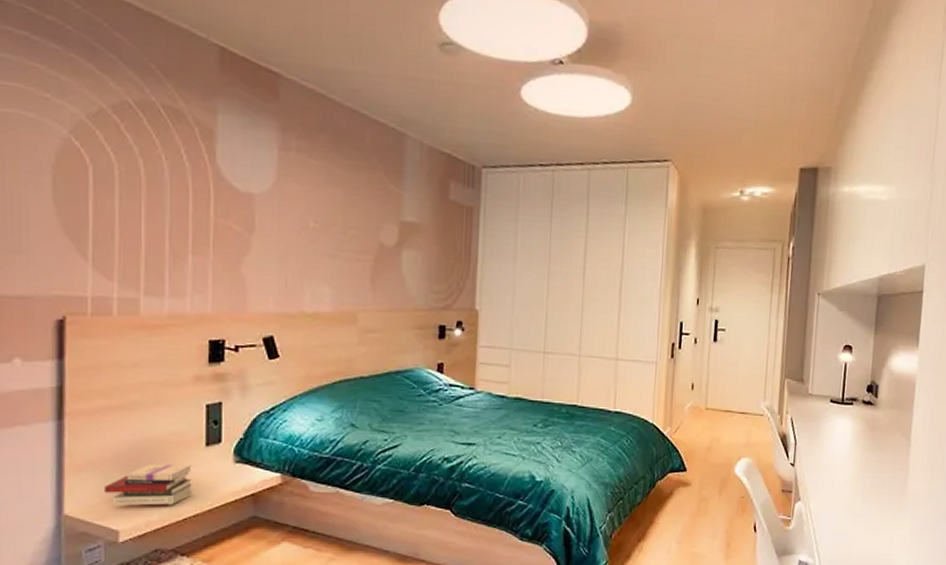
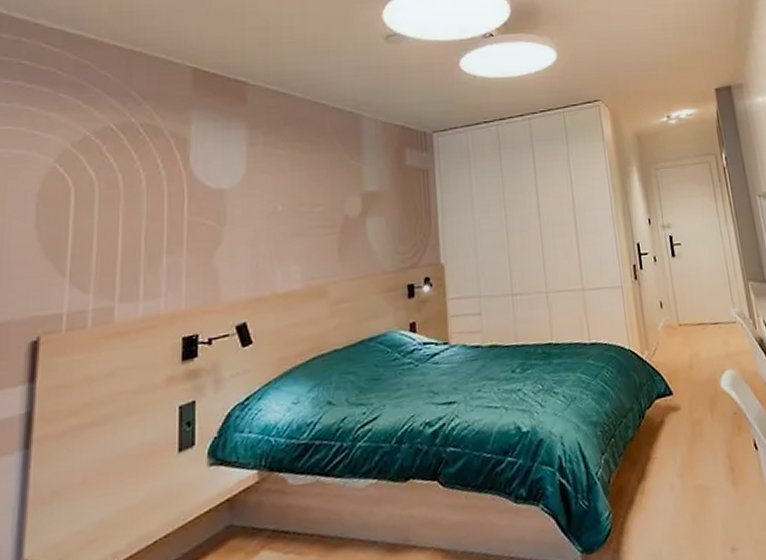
books: present [105,464,192,506] -> none [70,476,164,539]

